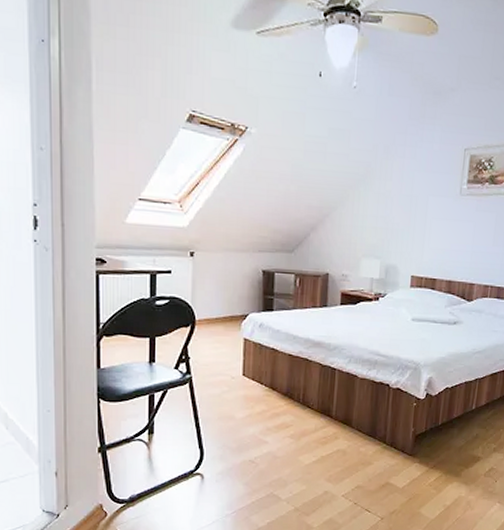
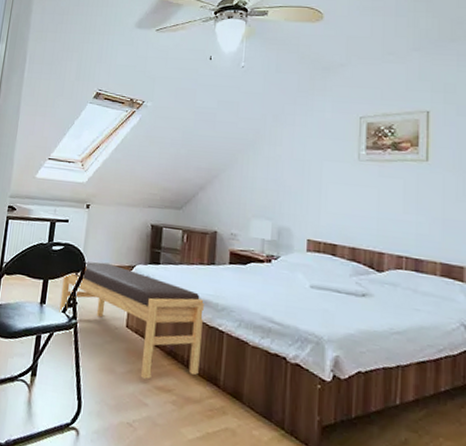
bench: none [171,314,318,420] -> present [59,261,204,379]

